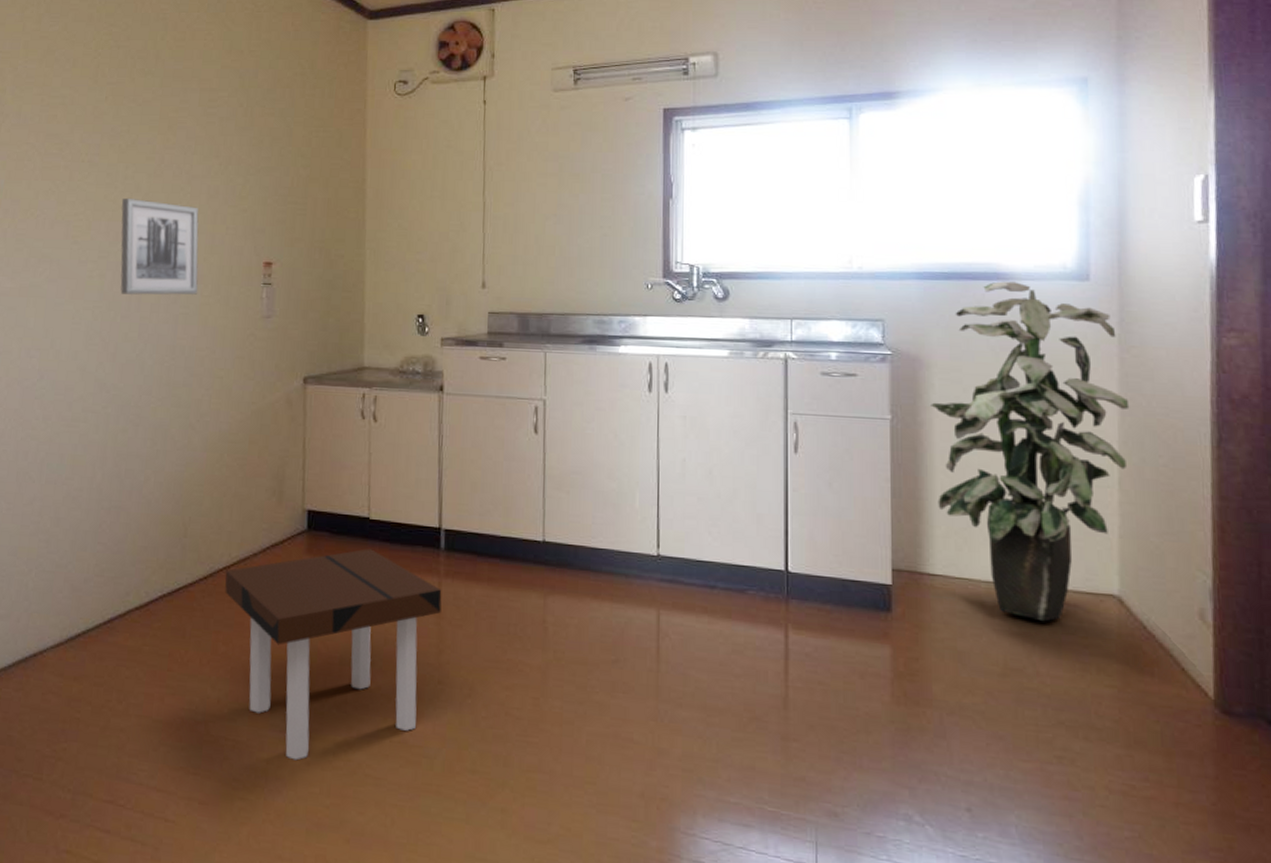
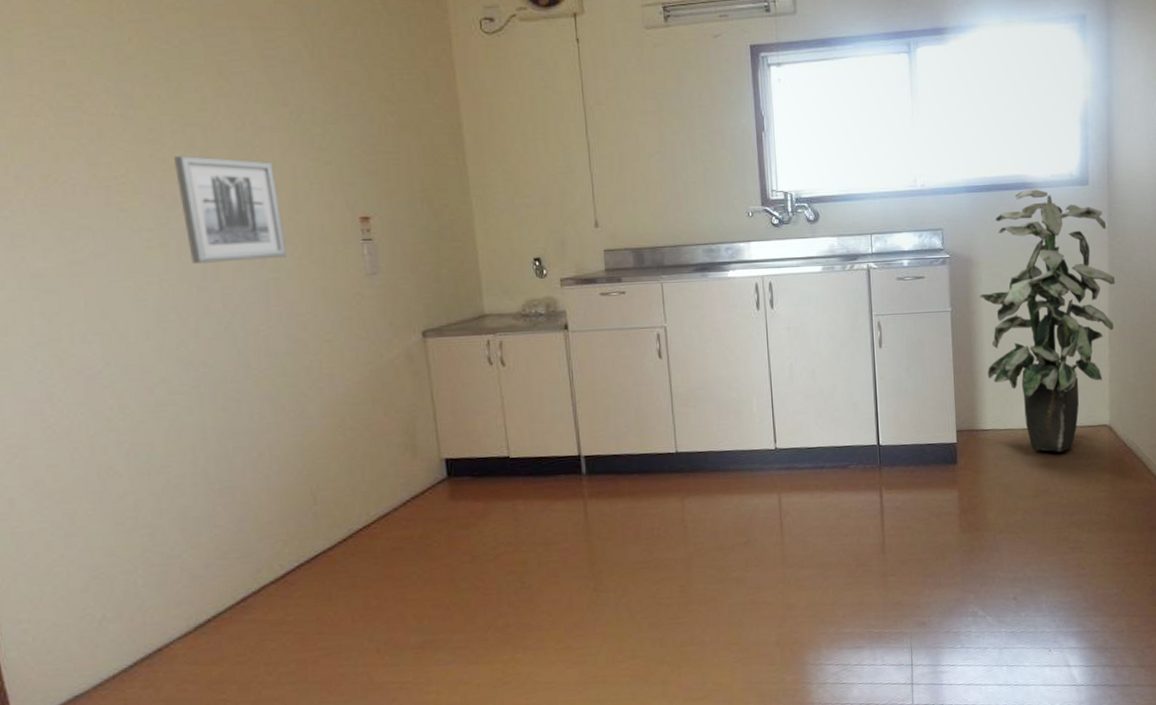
side table: present [224,549,442,761] -> none [365,485,589,686]

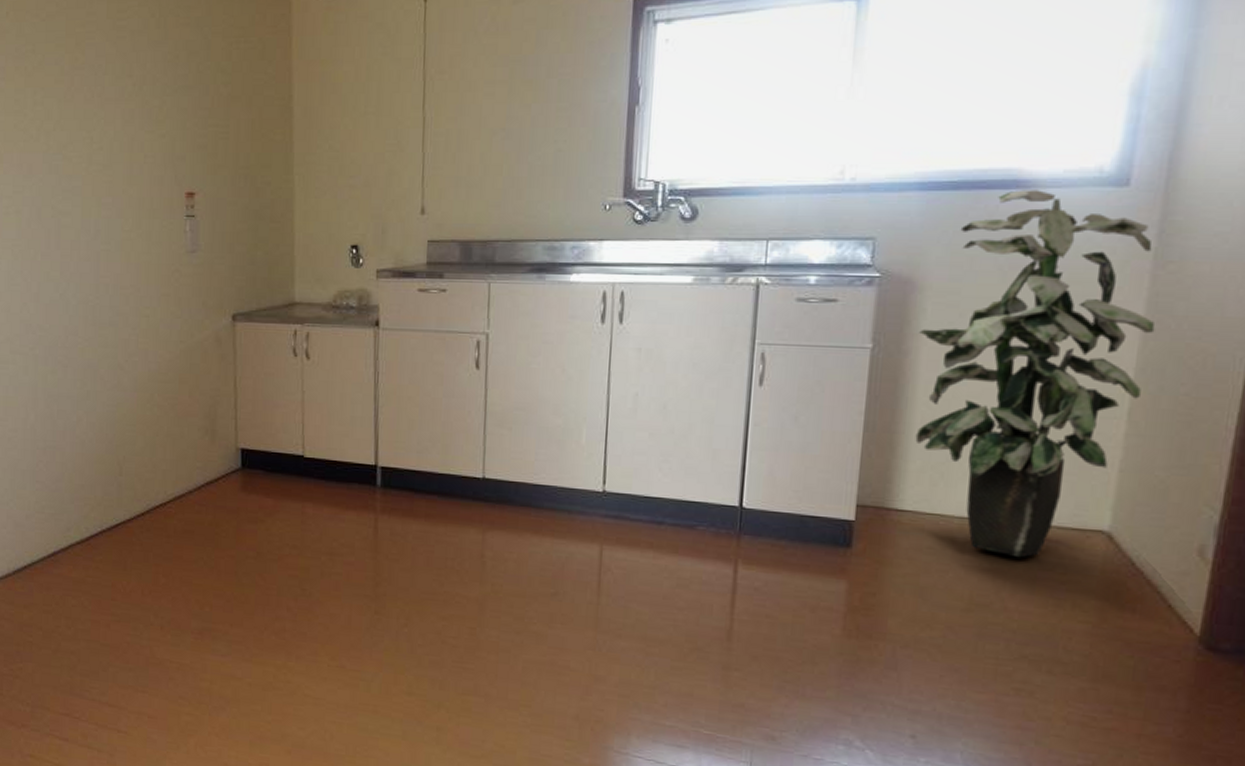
wall art: present [173,155,288,264] -> none [32,126,119,233]

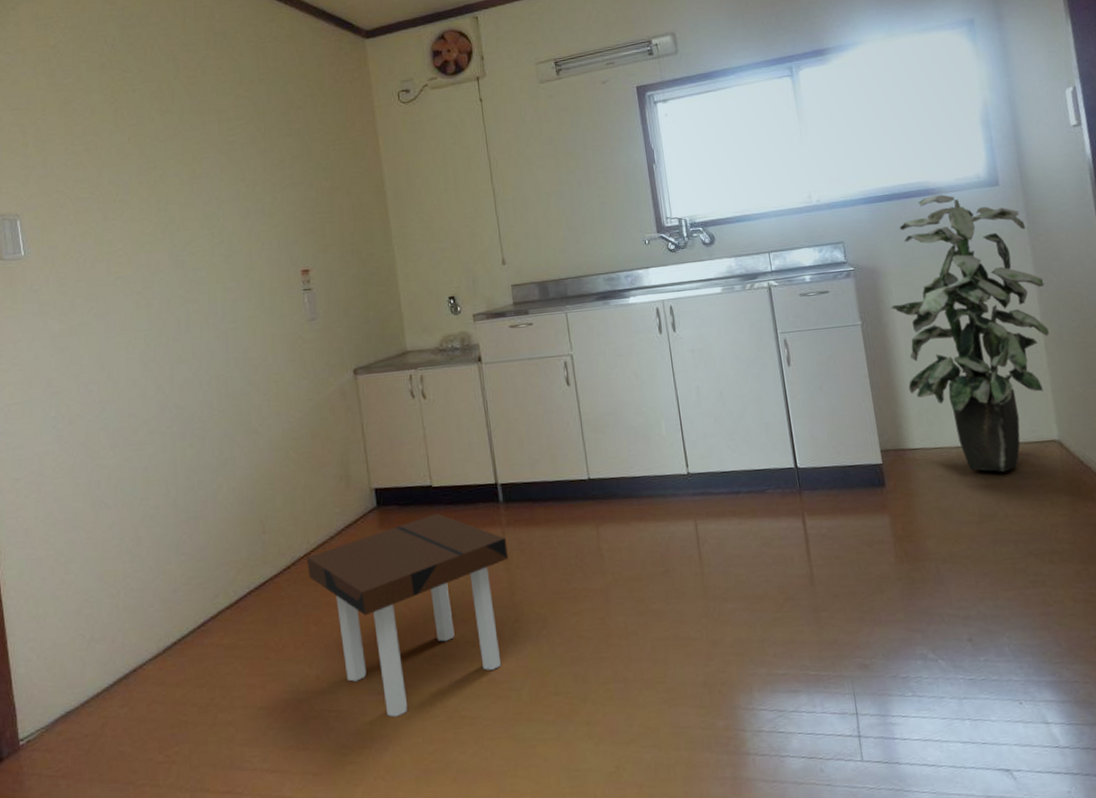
side table: none [161,486,378,682] -> present [306,513,508,717]

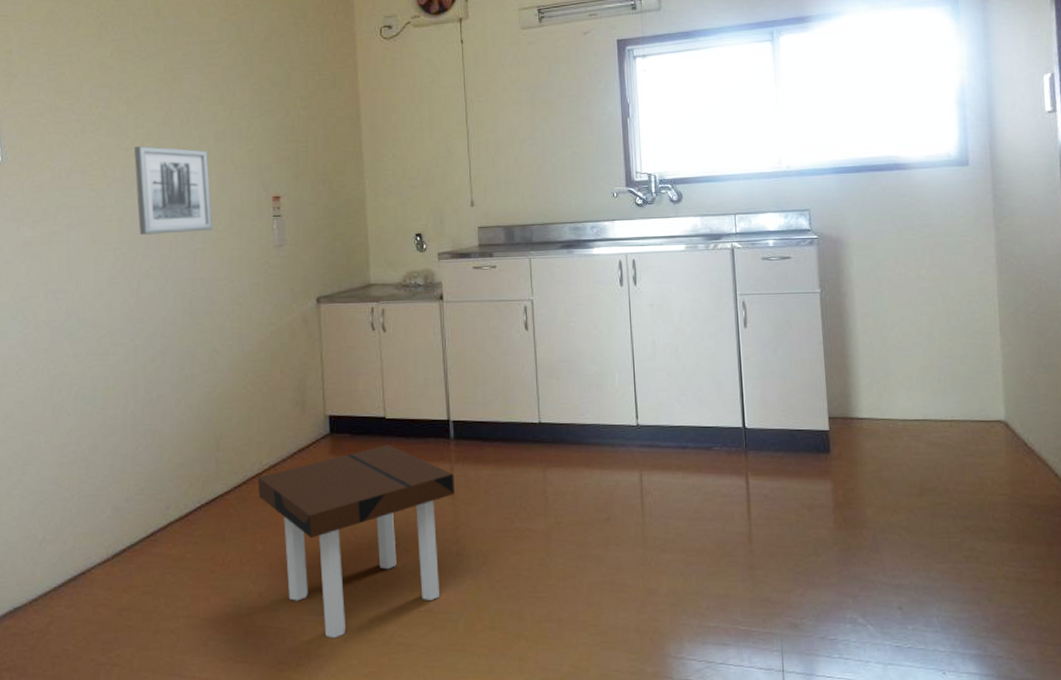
wall art: none [157,229,244,320] -> present [133,145,213,236]
indoor plant: present [890,194,1049,472] -> none [850,170,1005,448]

